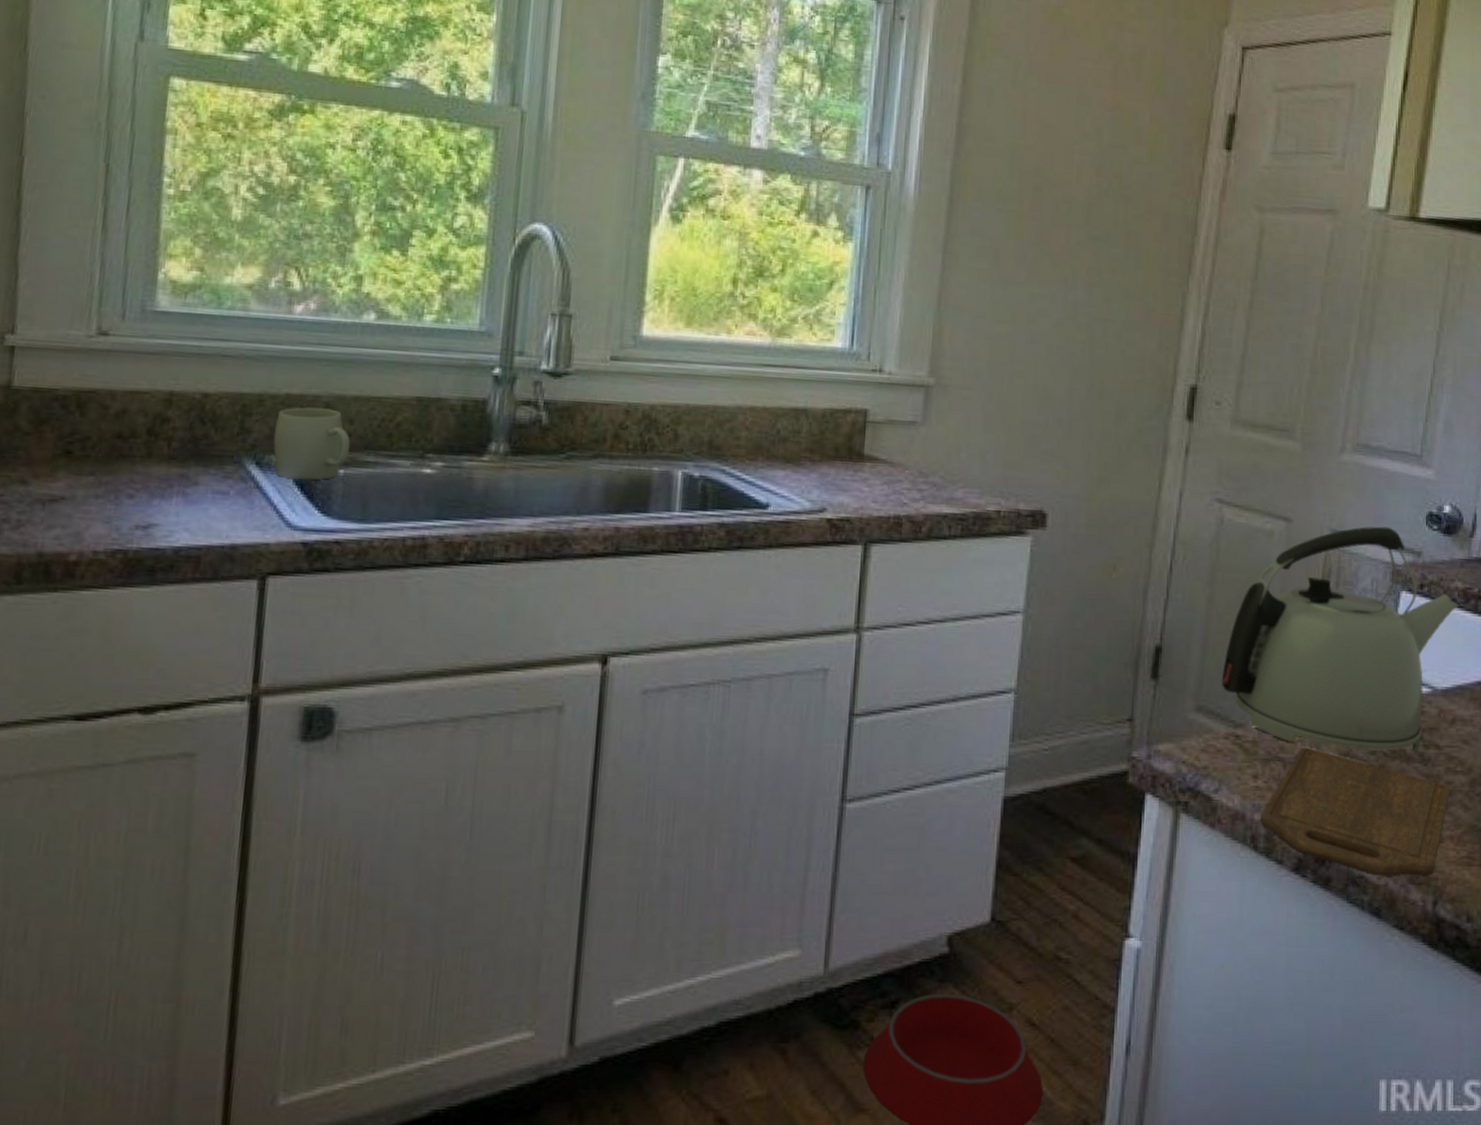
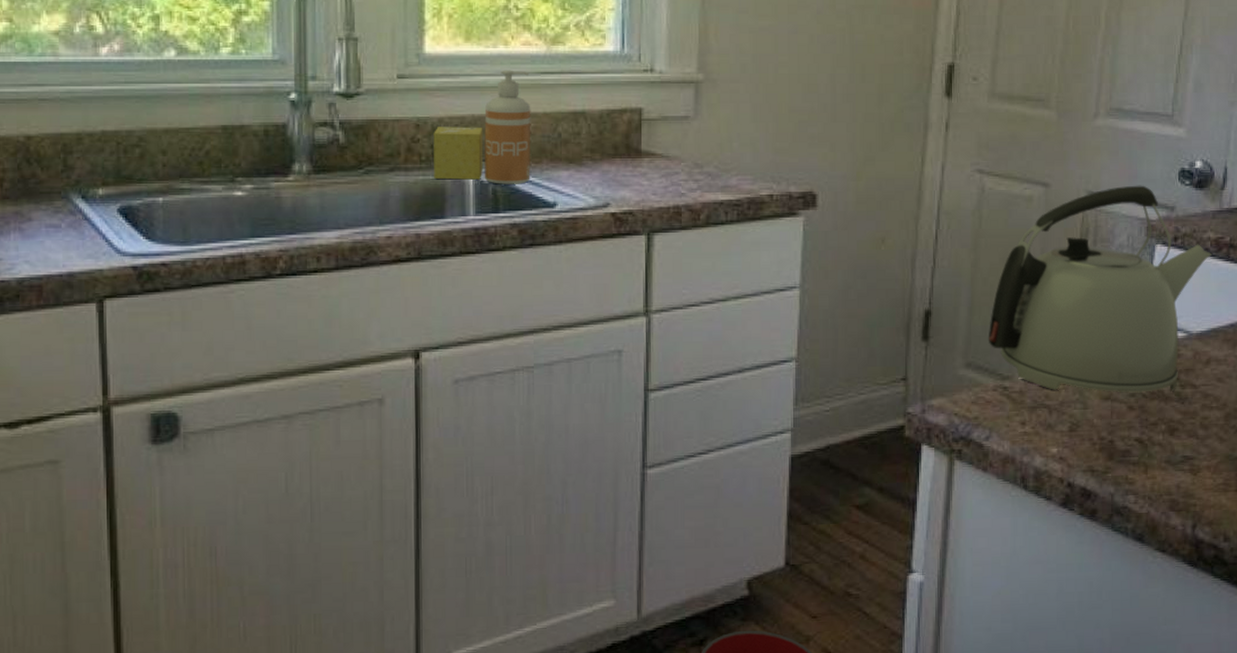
mug: present [273,407,351,481] -> none [95,142,166,210]
sponge: none [640,414,697,474] -> present [433,127,483,180]
soap dispenser: none [695,359,751,482] -> present [484,70,531,184]
cutting board: present [1260,746,1450,877] -> none [1029,393,1206,506]

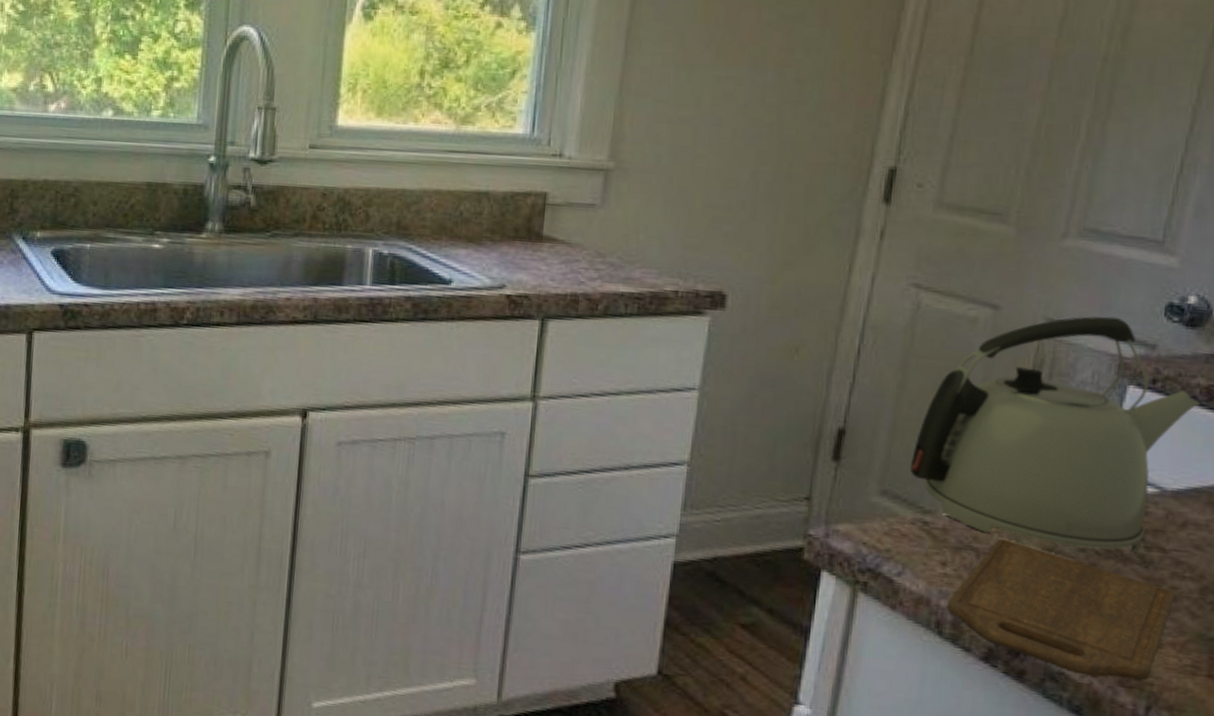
sponge: present [433,127,483,180] -> none [335,197,387,251]
soap dispenser: present [484,70,531,184] -> none [384,146,437,259]
cutting board: none [1029,393,1206,506] -> present [947,538,1175,681]

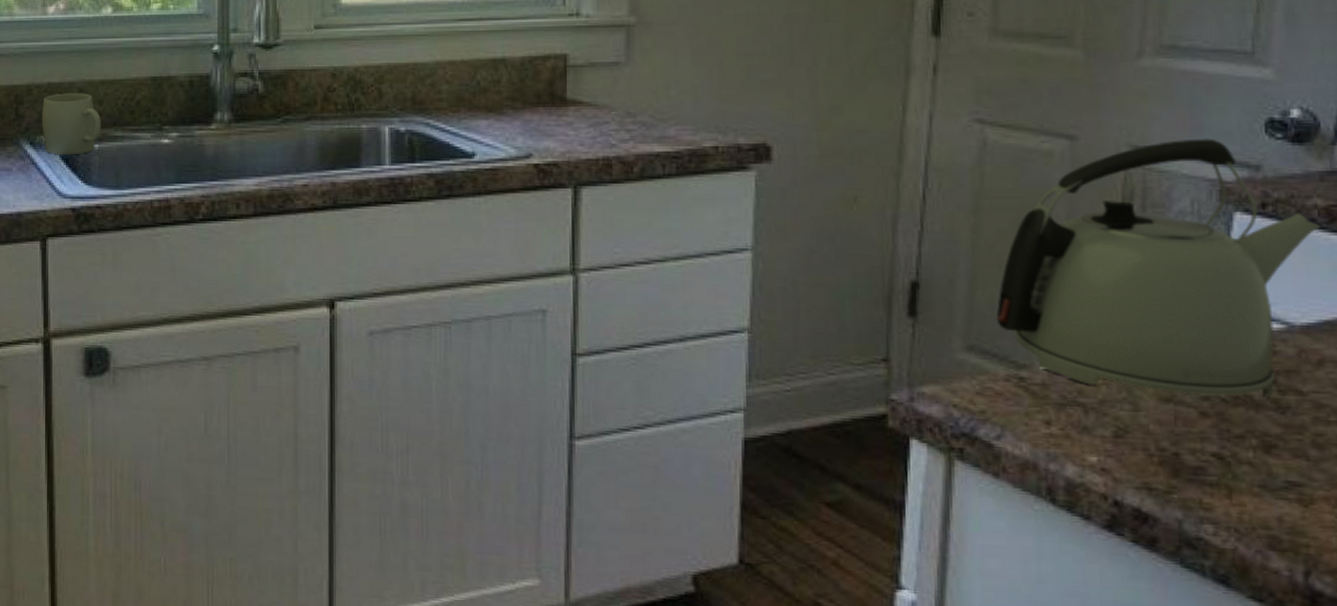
mug: none [35,191,95,253] -> present [41,93,102,155]
cutting board: present [947,538,1175,681] -> none [1057,390,1321,542]

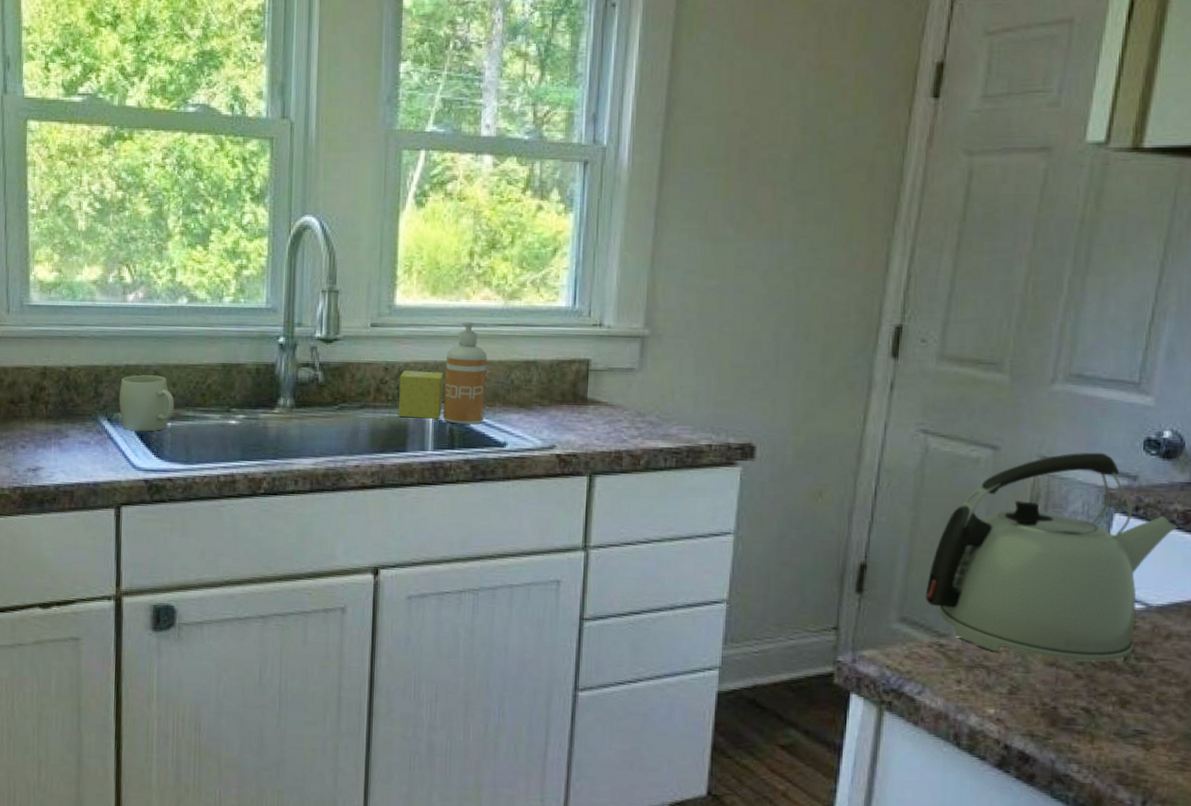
sponge: none [349,75,399,129] -> present [398,370,444,419]
soap dispenser: none [400,17,449,134] -> present [443,321,488,425]

